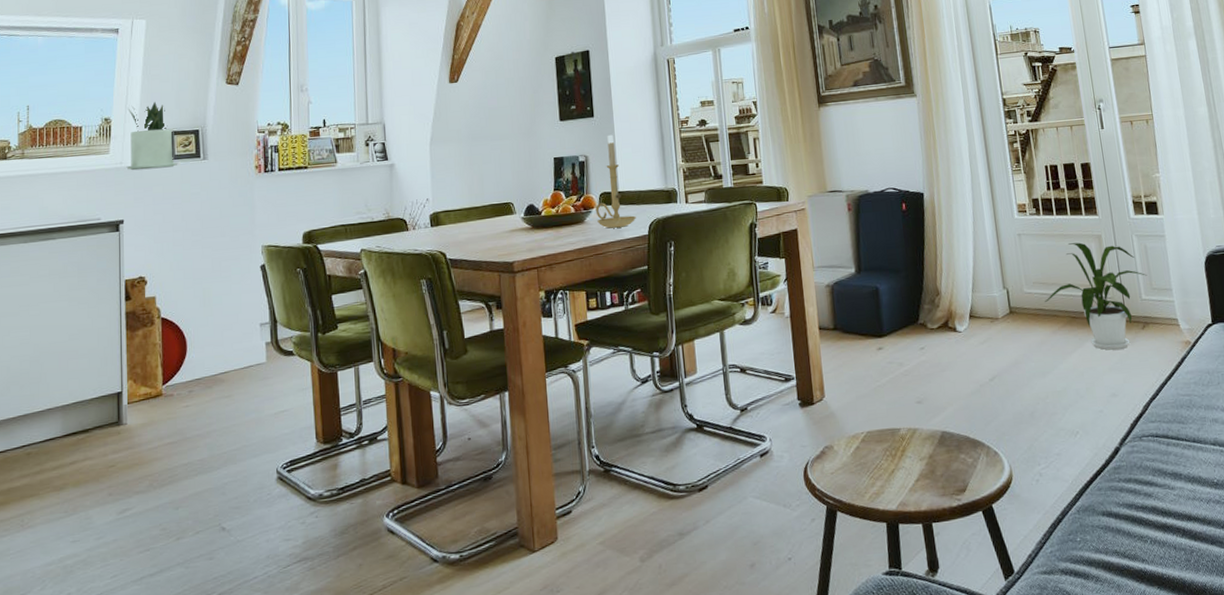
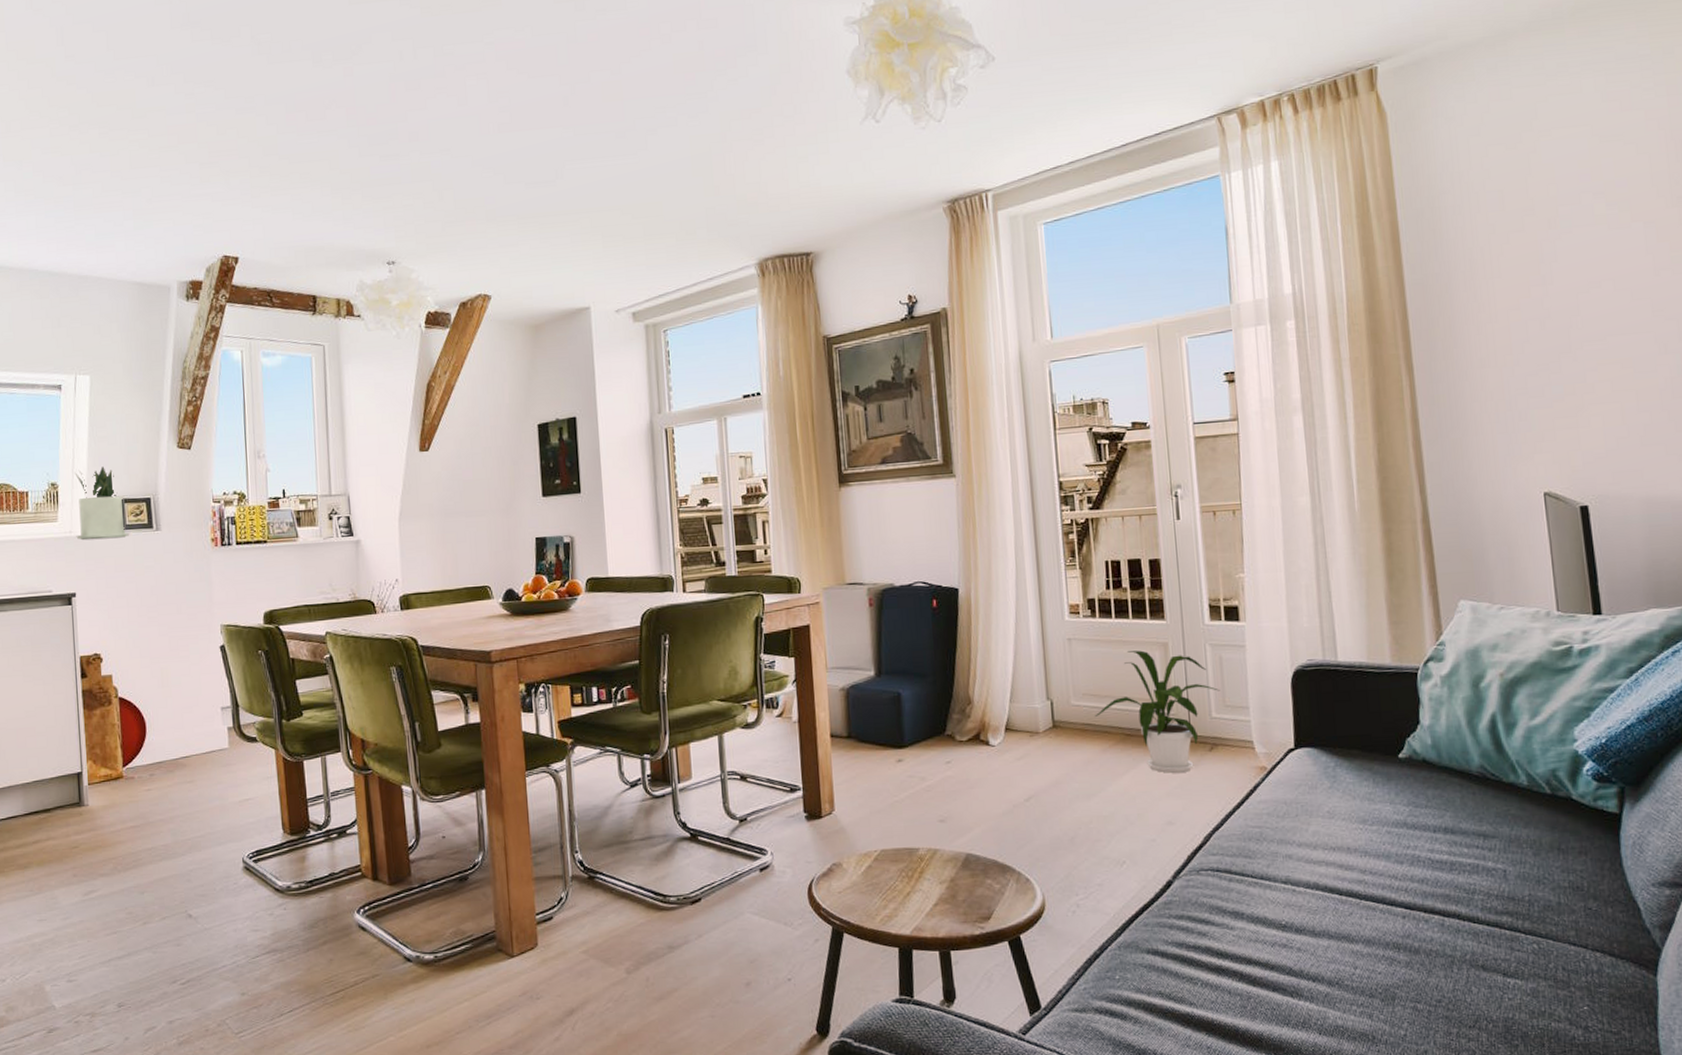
candle holder: present [595,134,636,229] -> none [581,513,627,618]

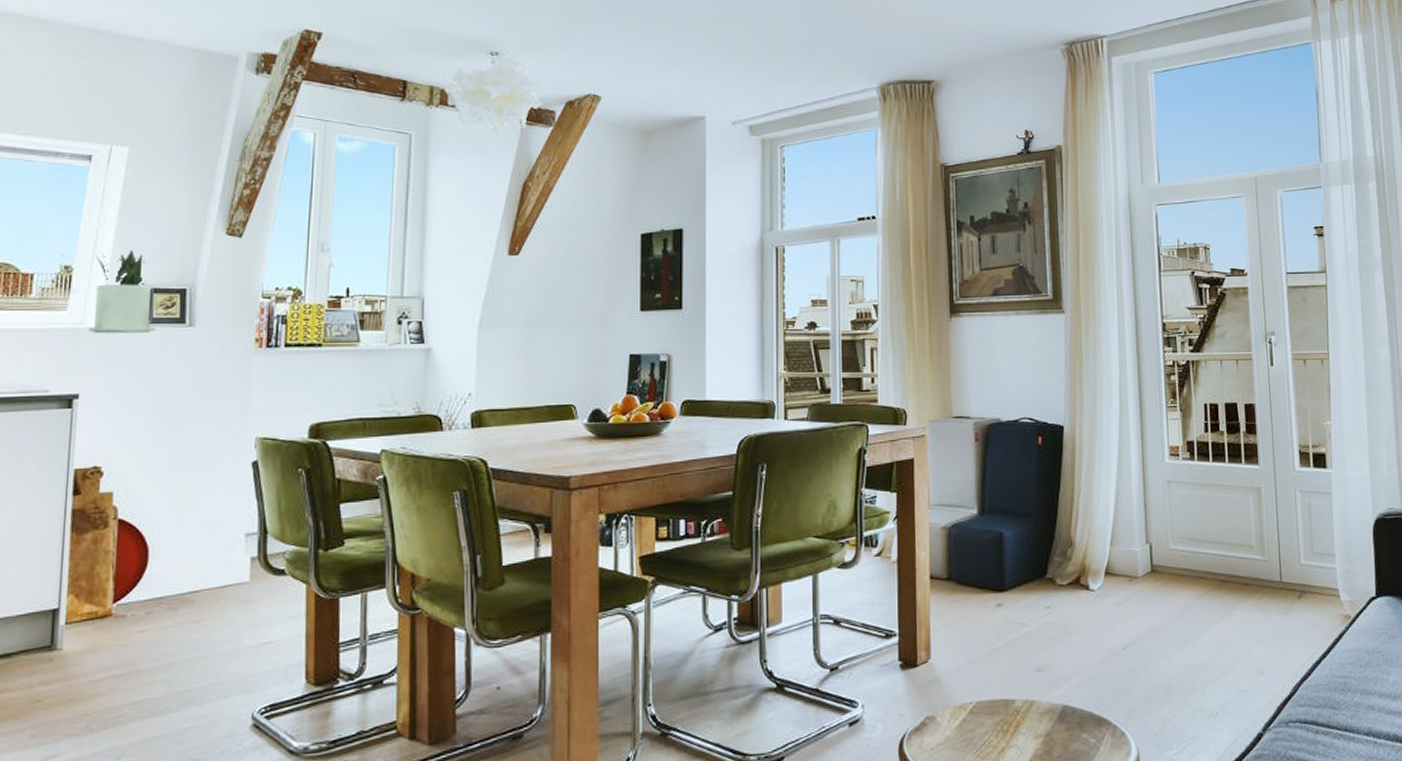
house plant: present [1095,650,1221,773] -> none [1192,495,1309,621]

